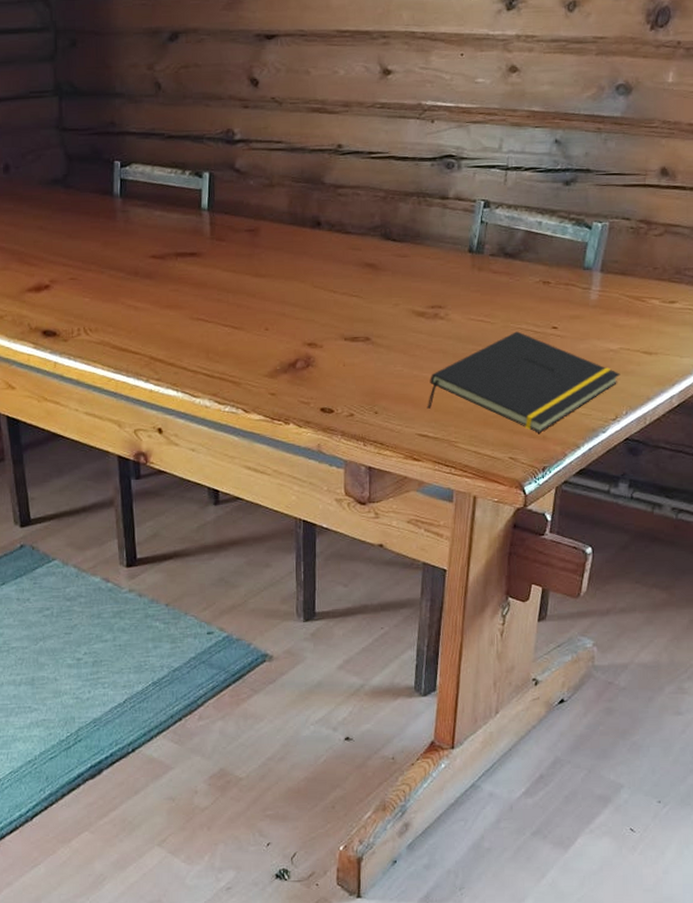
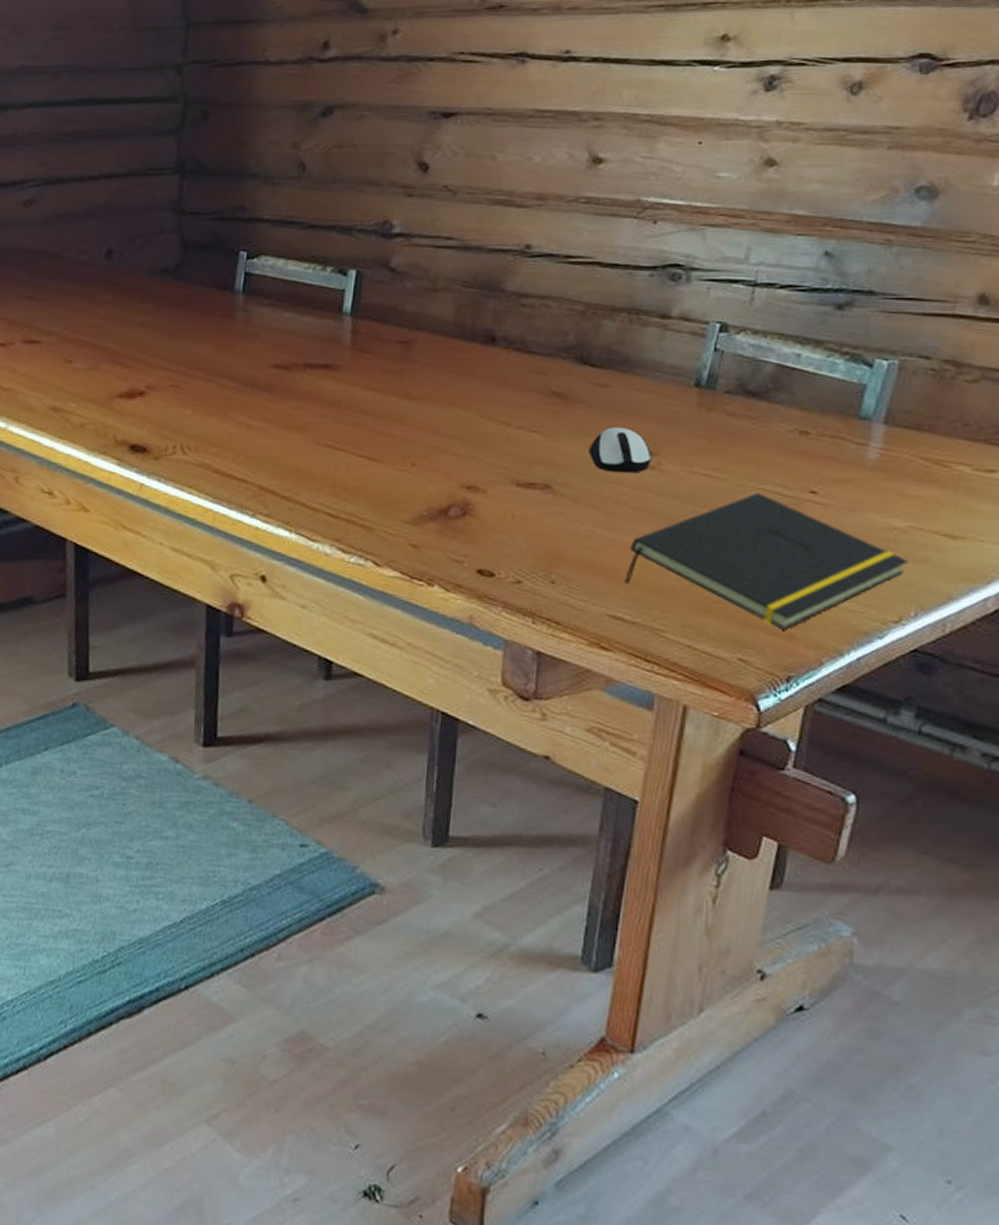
computer mouse: none [396,287,441,324] -> present [589,426,652,474]

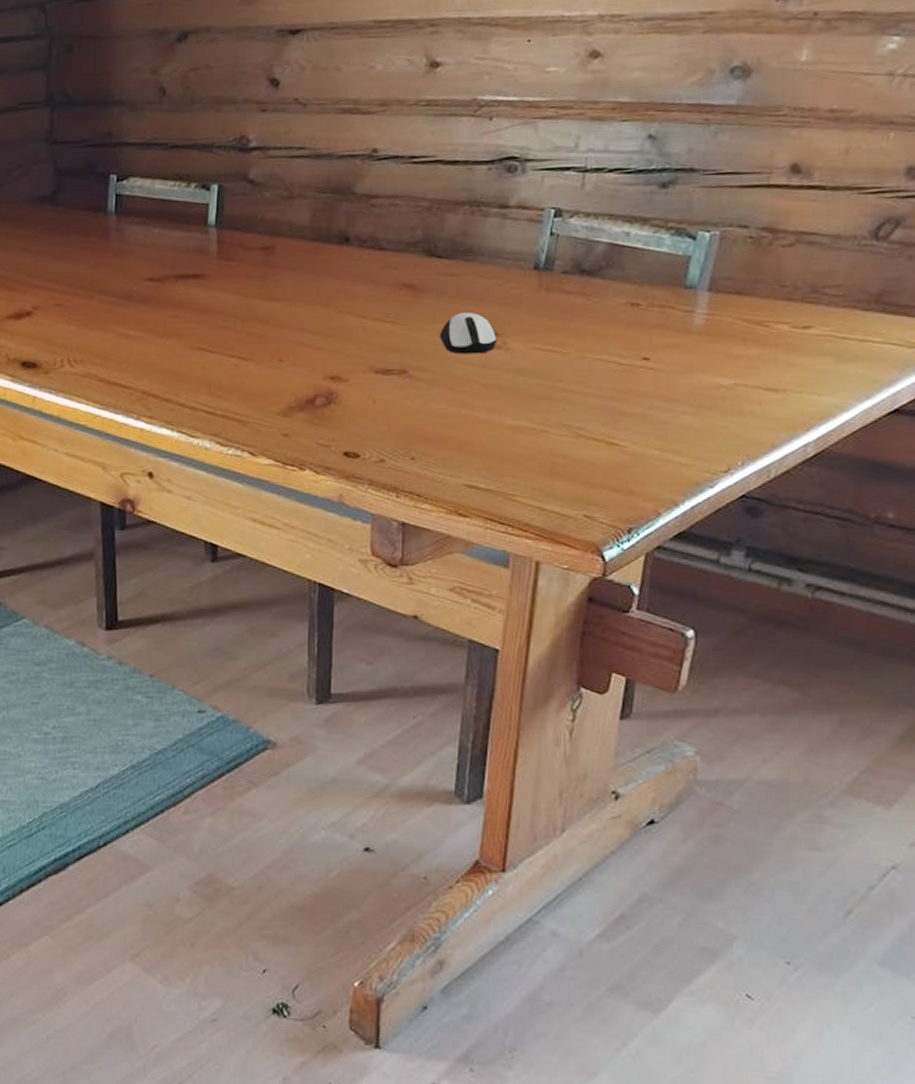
notepad: present [624,493,909,630] -> none [477,363,735,487]

